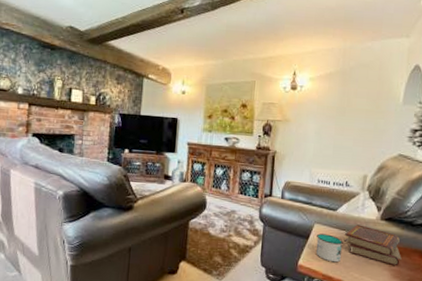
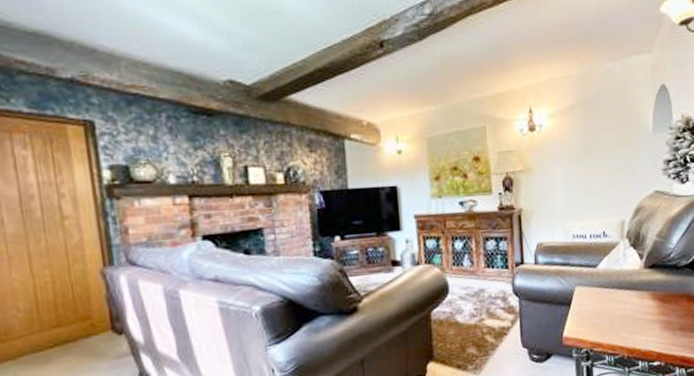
mug: present [315,233,343,263] -> none [578,295,608,327]
book set: present [344,224,402,266] -> none [608,278,670,317]

